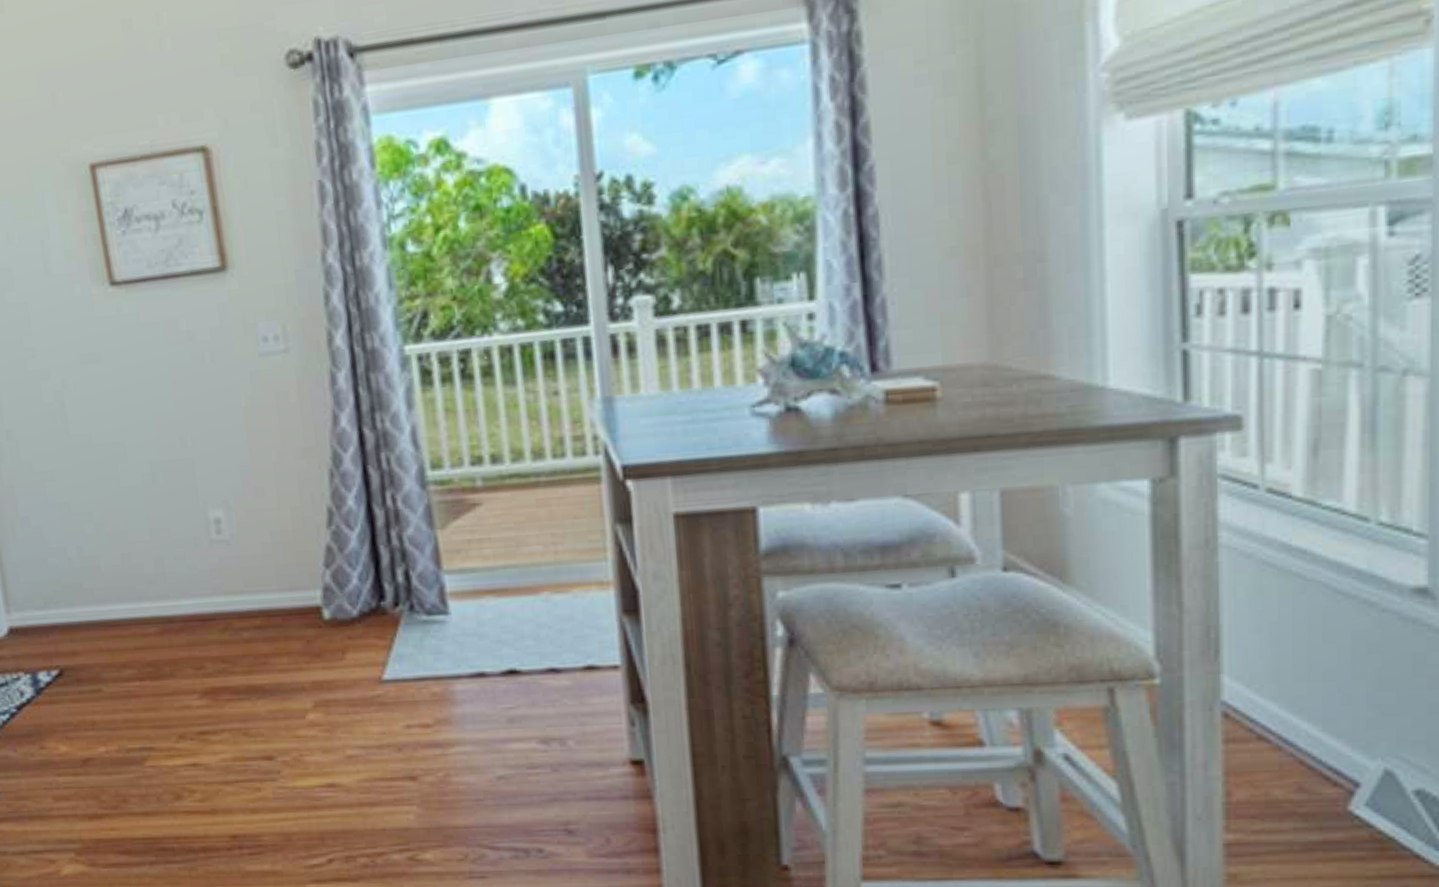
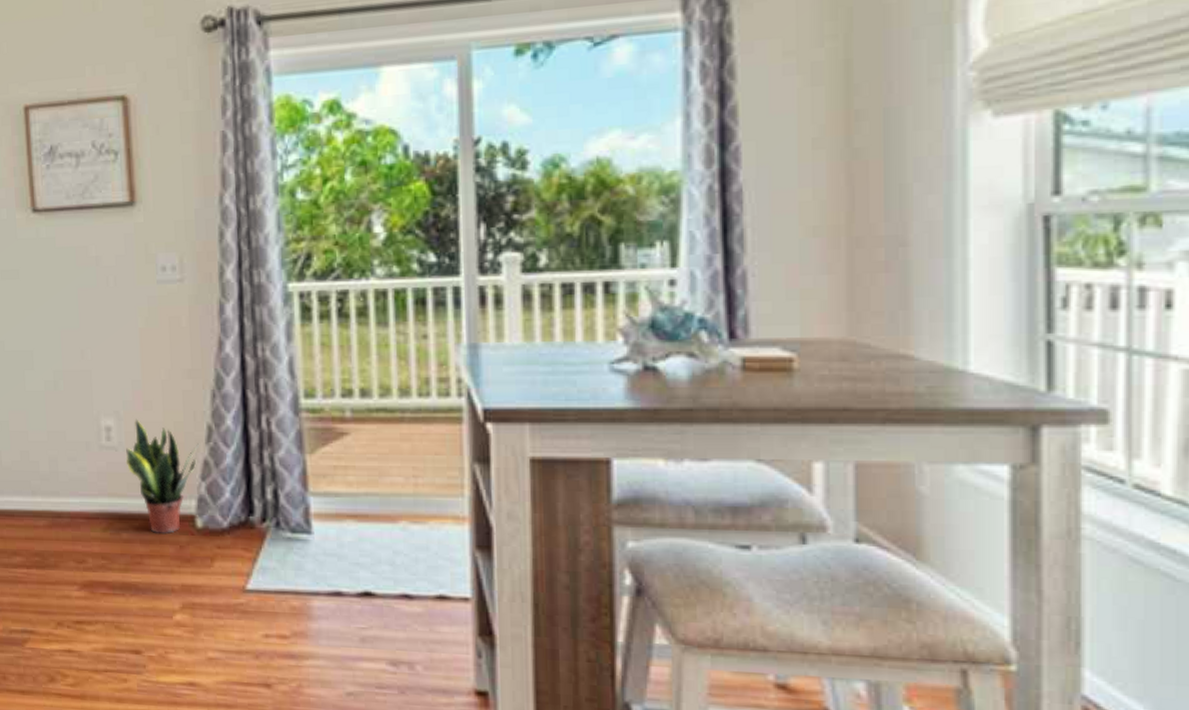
potted plant: none [239,507,321,631] -> present [126,418,200,535]

